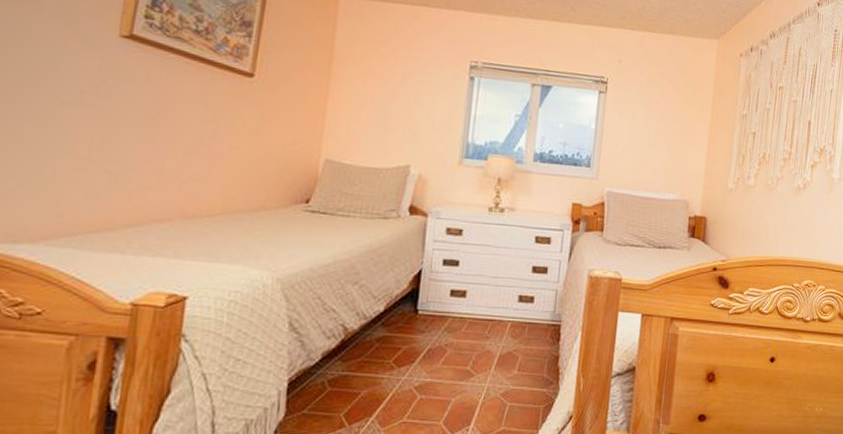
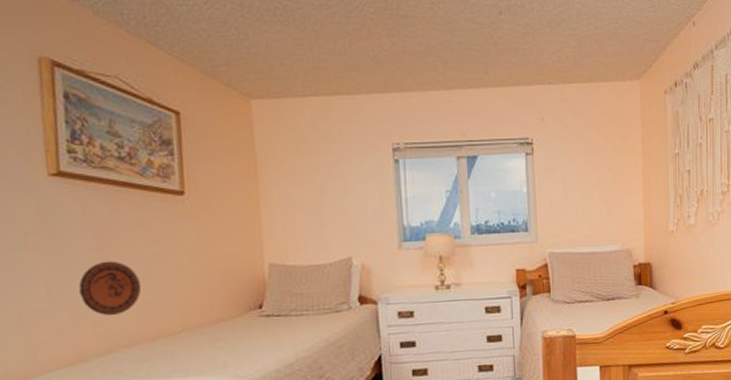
decorative plate: none [123,130,190,188] -> present [79,260,142,316]

